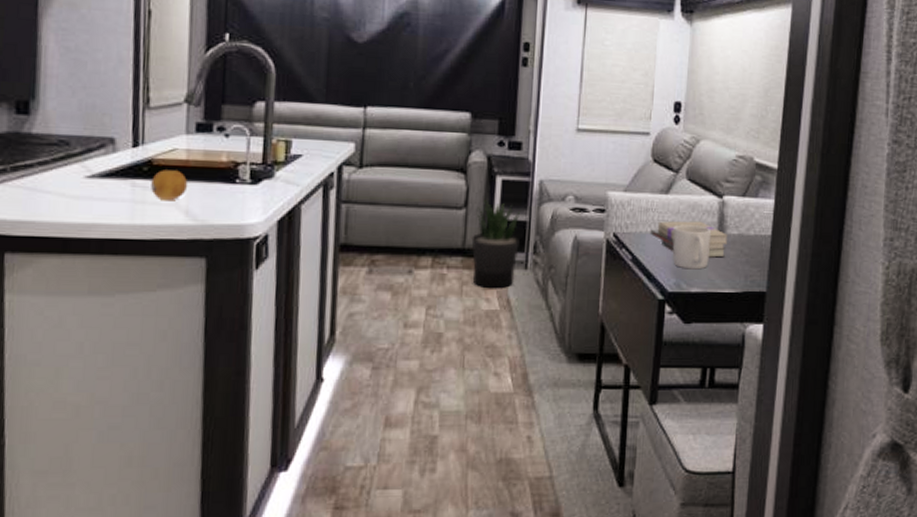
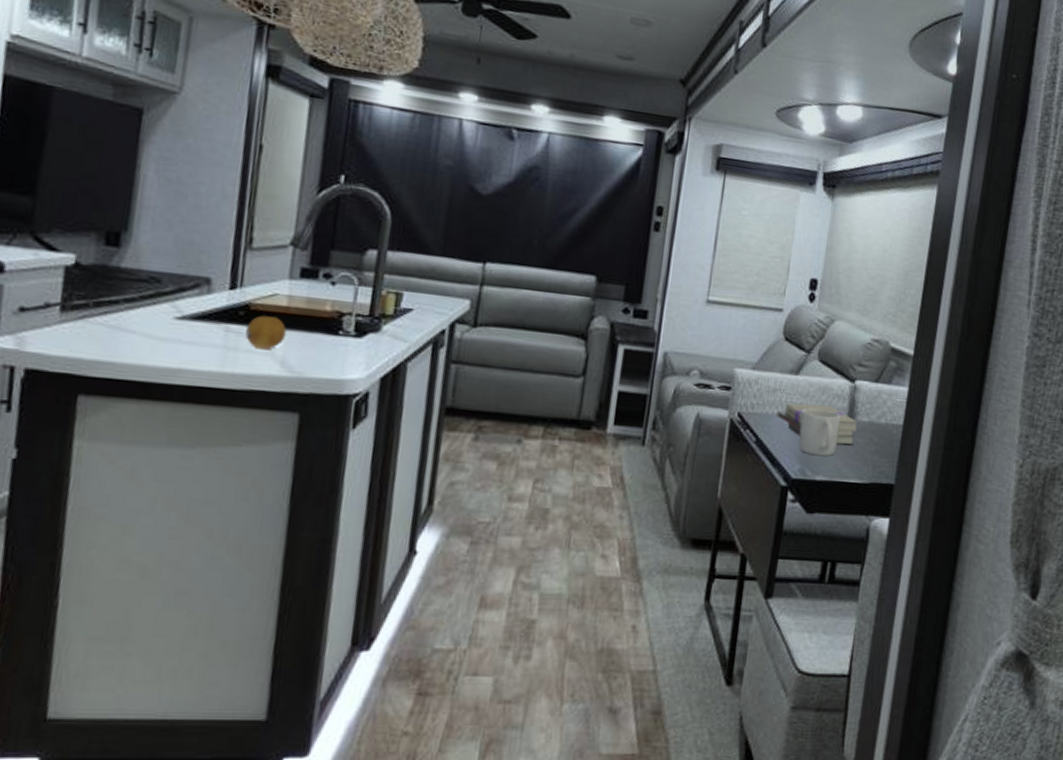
planter: present [471,197,521,289] -> none [586,366,642,466]

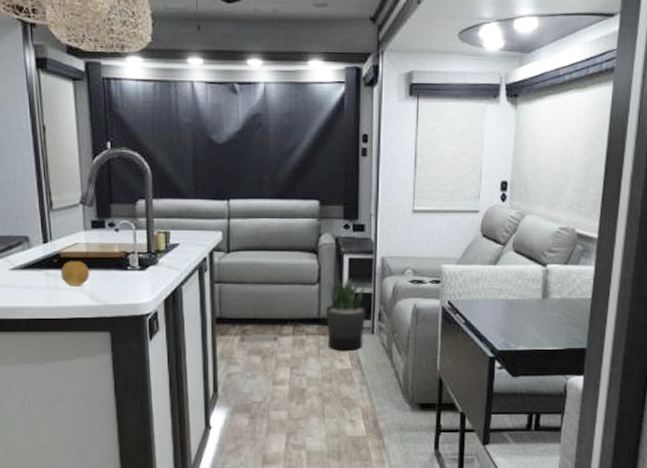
planter: none [586,366,642,466] -> present [325,274,367,351]
books: present [777,403,859,446] -> none [481,288,552,320]
mug: present [799,408,841,457] -> none [501,292,537,330]

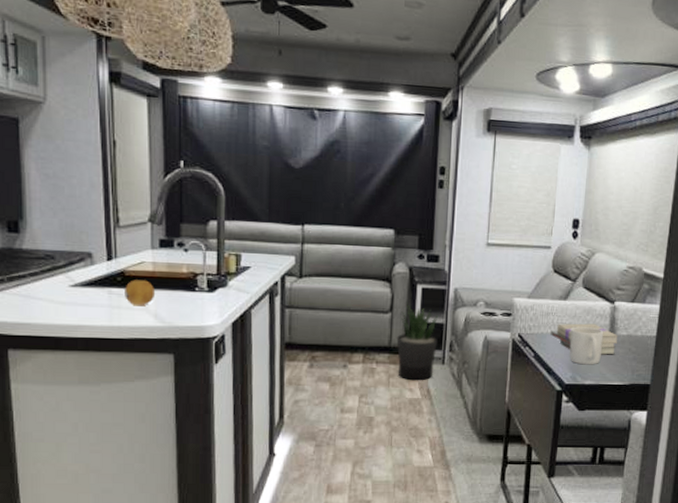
books: none [481,288,552,320] -> present [550,323,619,355]
mug: none [501,292,537,330] -> present [569,327,604,365]

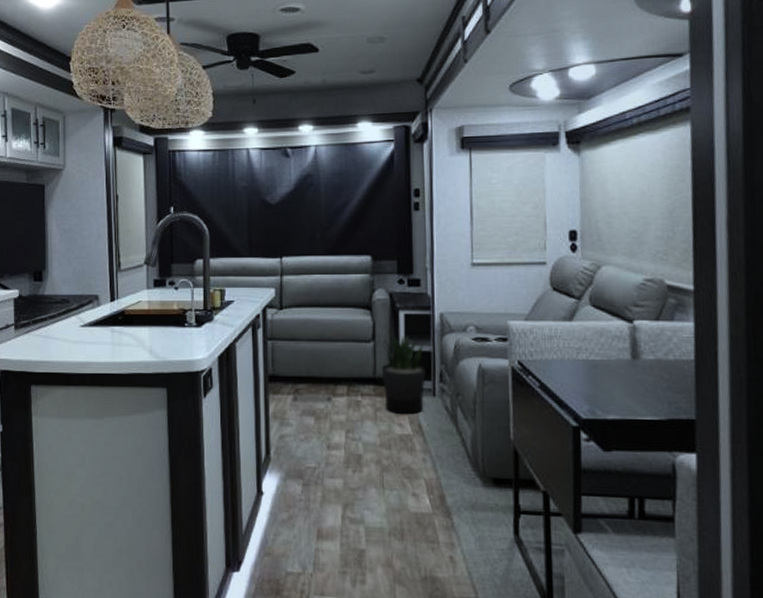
fruit: present [125,280,156,305] -> none [125,318,151,342]
books: present [550,323,619,355] -> none [556,347,645,384]
mug: present [569,327,604,365] -> none [581,351,625,396]

